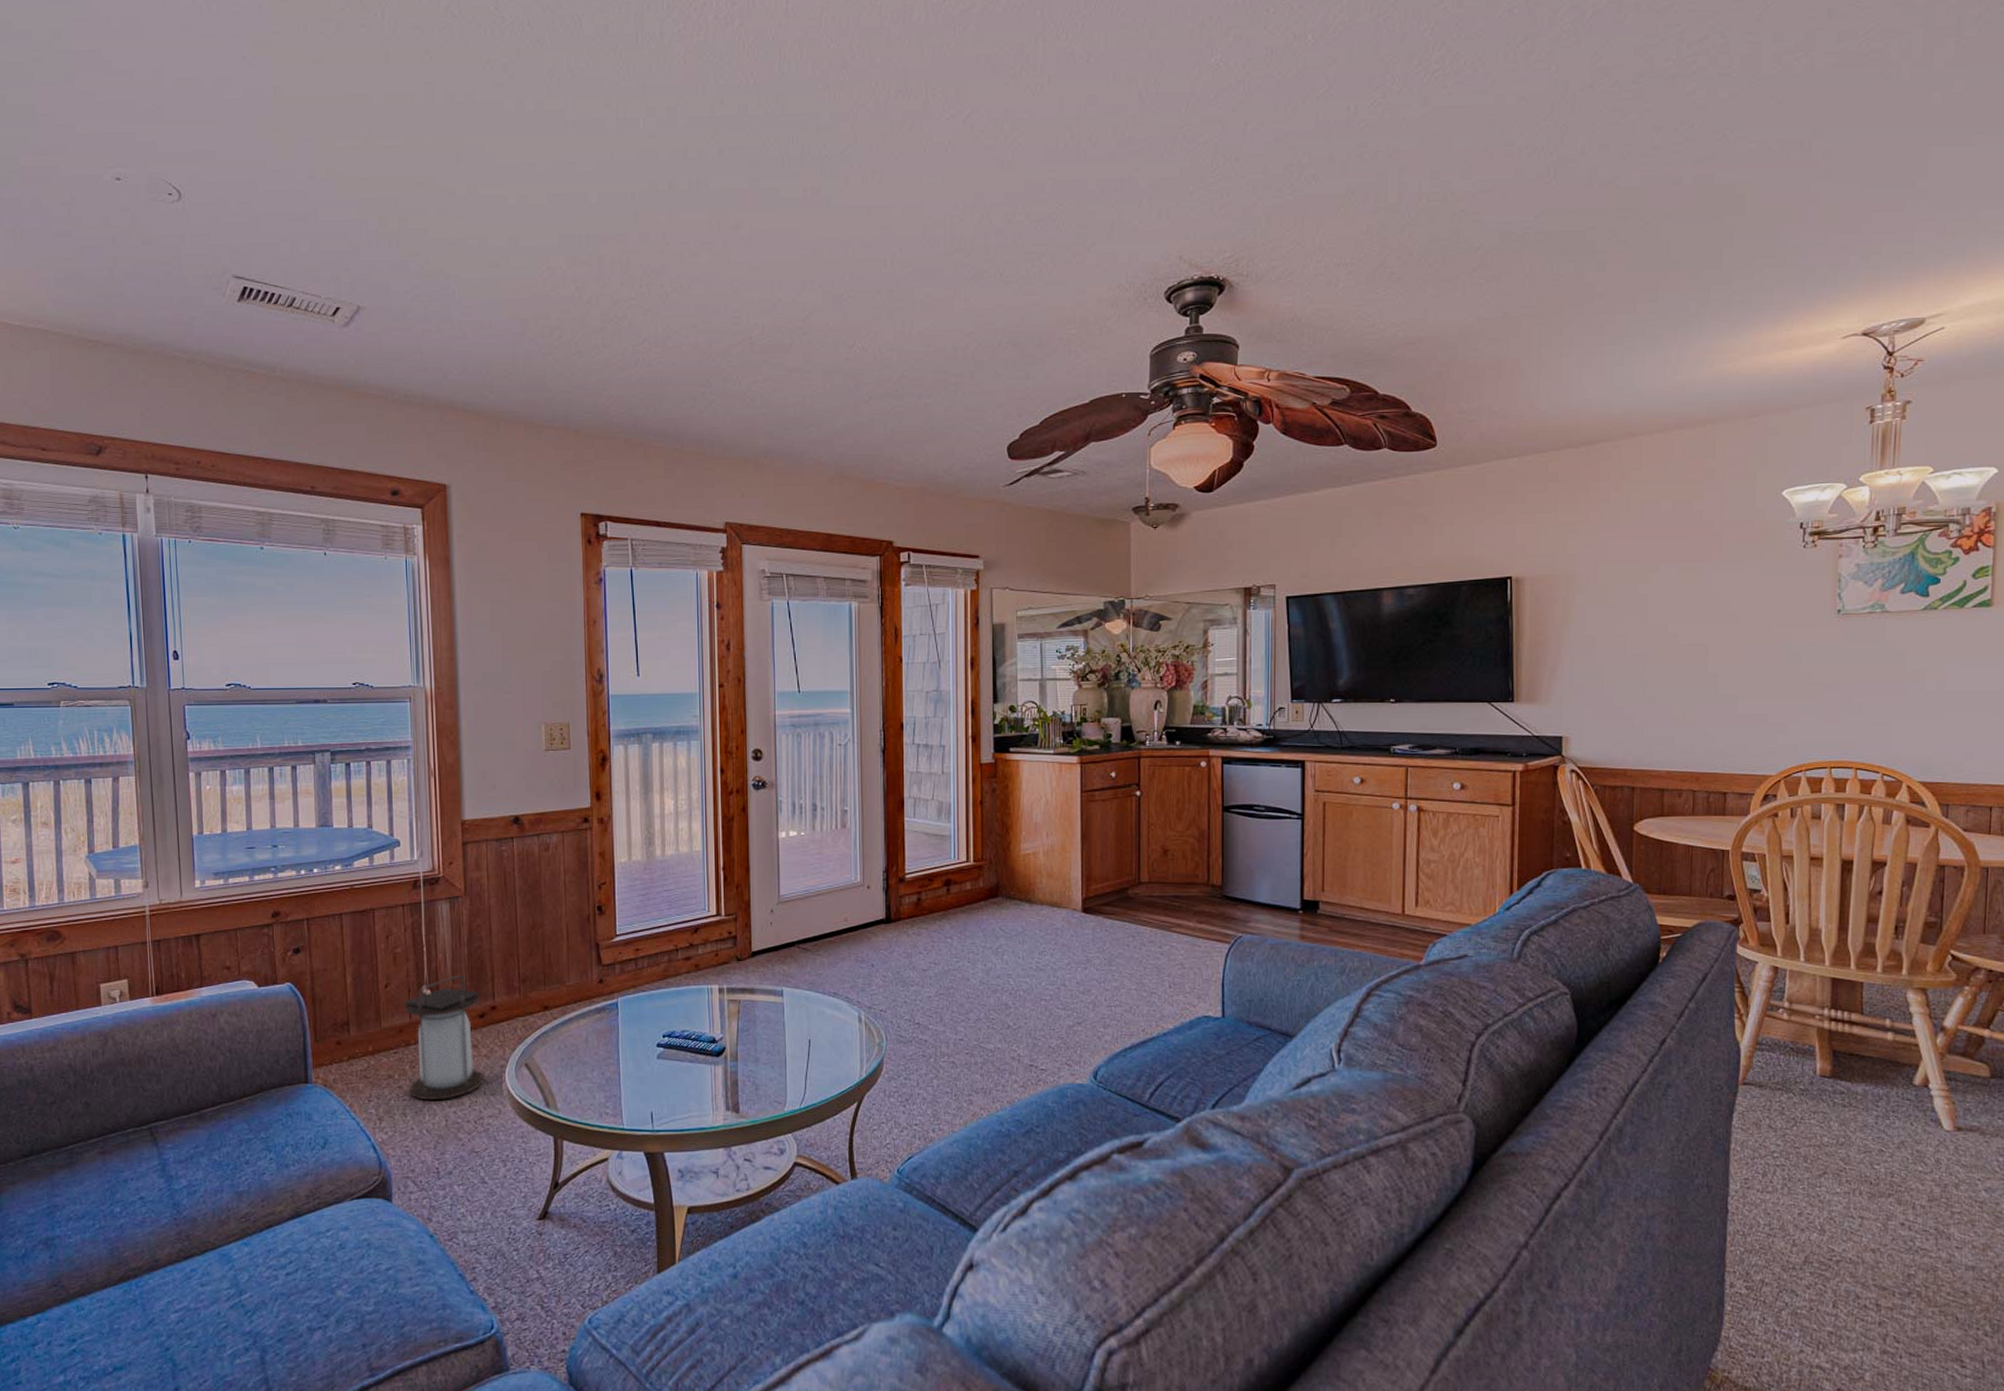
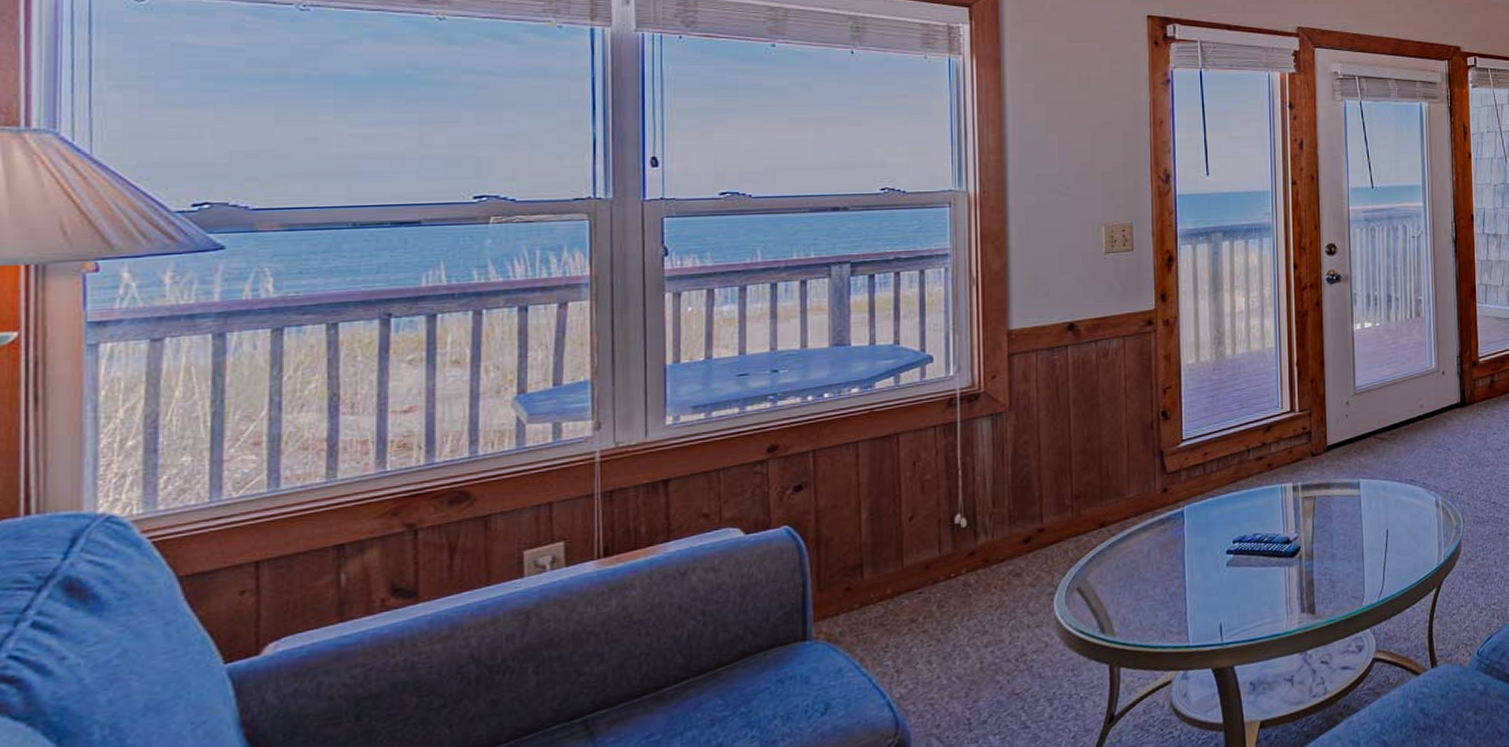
lantern: present [402,975,483,1101] -> none [930,498,1028,643]

